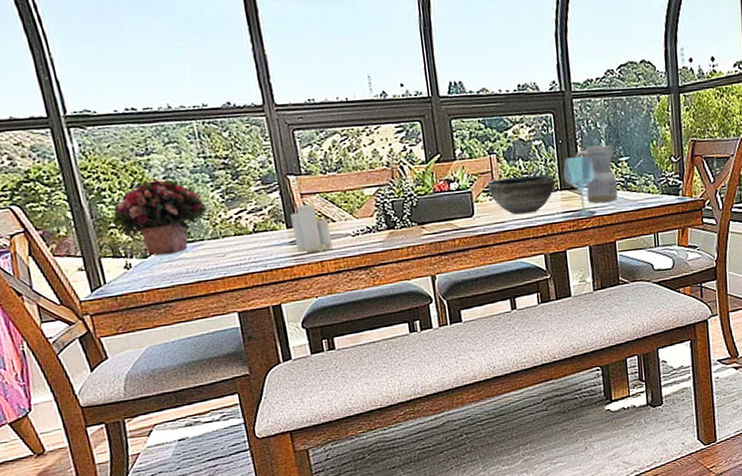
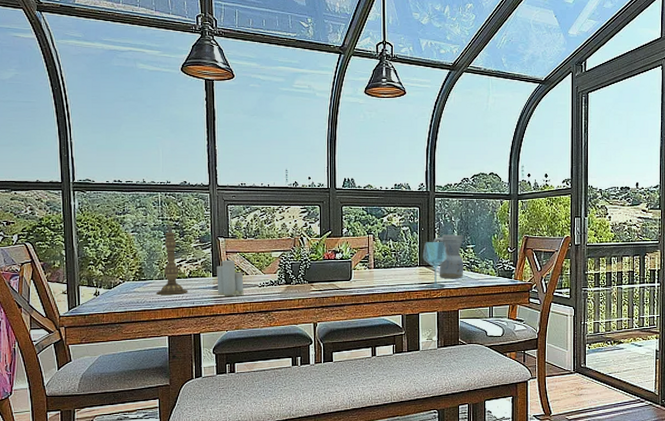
bouquet: present [112,179,208,256] -> none [92,233,159,288]
candlestick: none [210,164,257,260] -> present [157,225,188,295]
bowl: present [487,174,555,215] -> none [364,253,416,282]

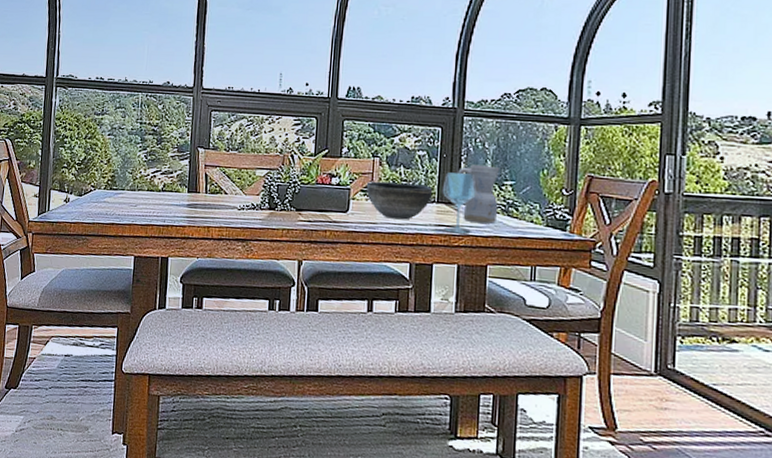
candlestick: present [157,225,188,295] -> none [127,130,160,210]
candle: present [217,258,244,295] -> none [191,173,222,217]
bowl: none [364,253,416,282] -> present [366,181,433,220]

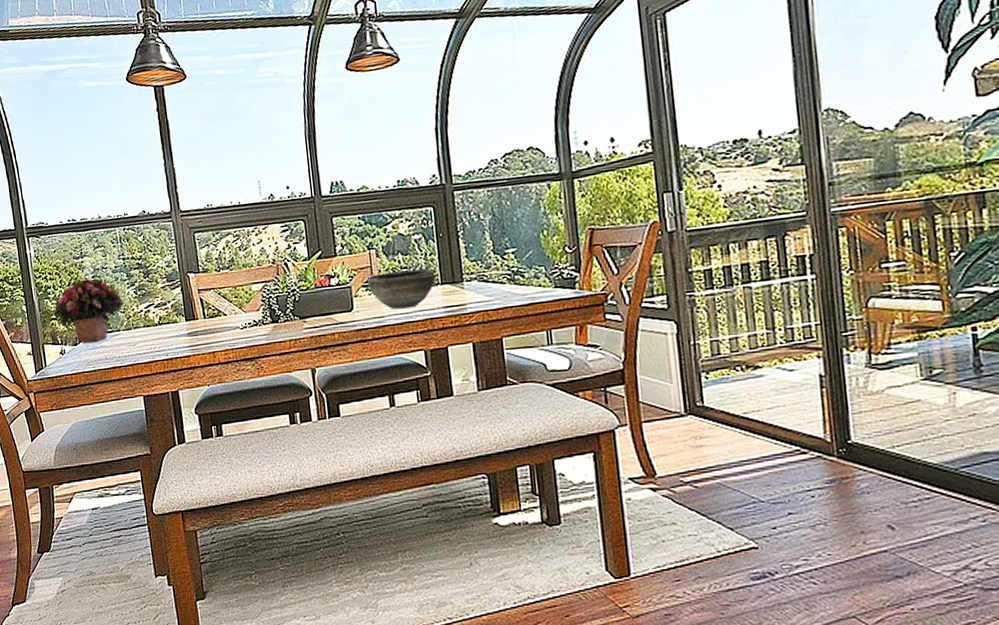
bouquet: none [66,135,133,197] -> present [54,278,124,344]
wine glass: present [442,172,477,234] -> none [444,248,481,312]
ceramic pitcher: present [458,164,501,224] -> none [457,236,505,298]

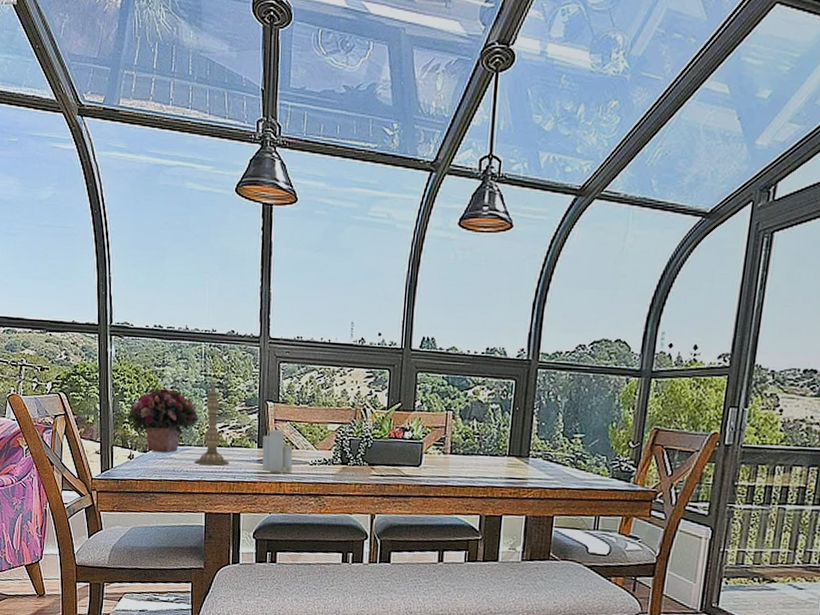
candlestick: none [125,264,160,348] -> present [195,382,230,466]
candle: none [189,297,224,343] -> present [262,427,293,473]
bowl: present [366,268,436,310] -> none [438,435,505,473]

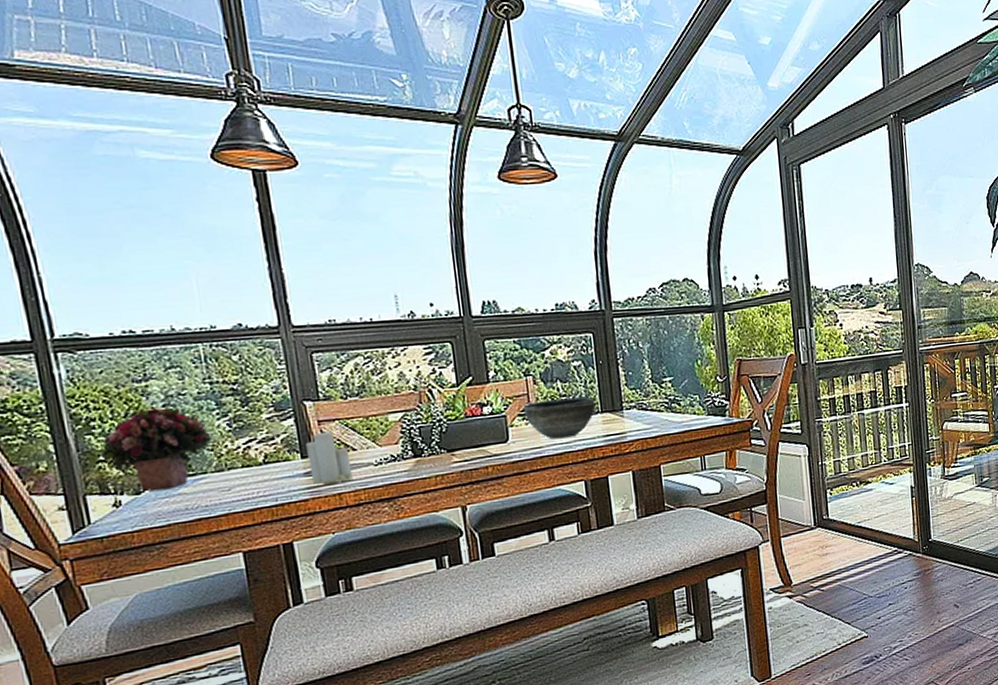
candlestick: present [195,382,230,466] -> none [215,390,267,494]
bowl: none [438,435,505,473] -> present [523,396,596,439]

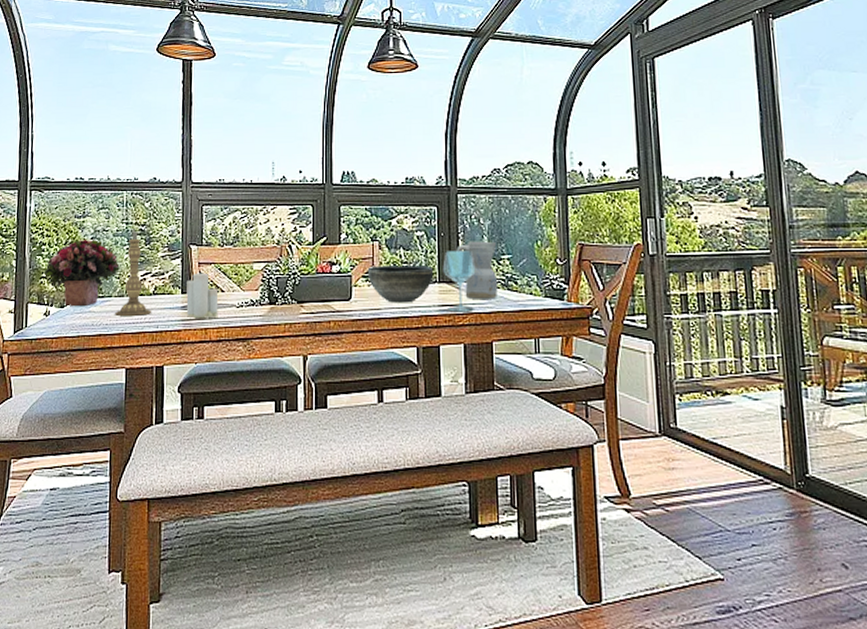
candlestick: none [215,390,267,494] -> present [115,230,152,316]
wine glass: none [604,377,640,441] -> present [442,251,476,312]
ceramic pitcher: none [617,365,662,426] -> present [456,241,498,299]

